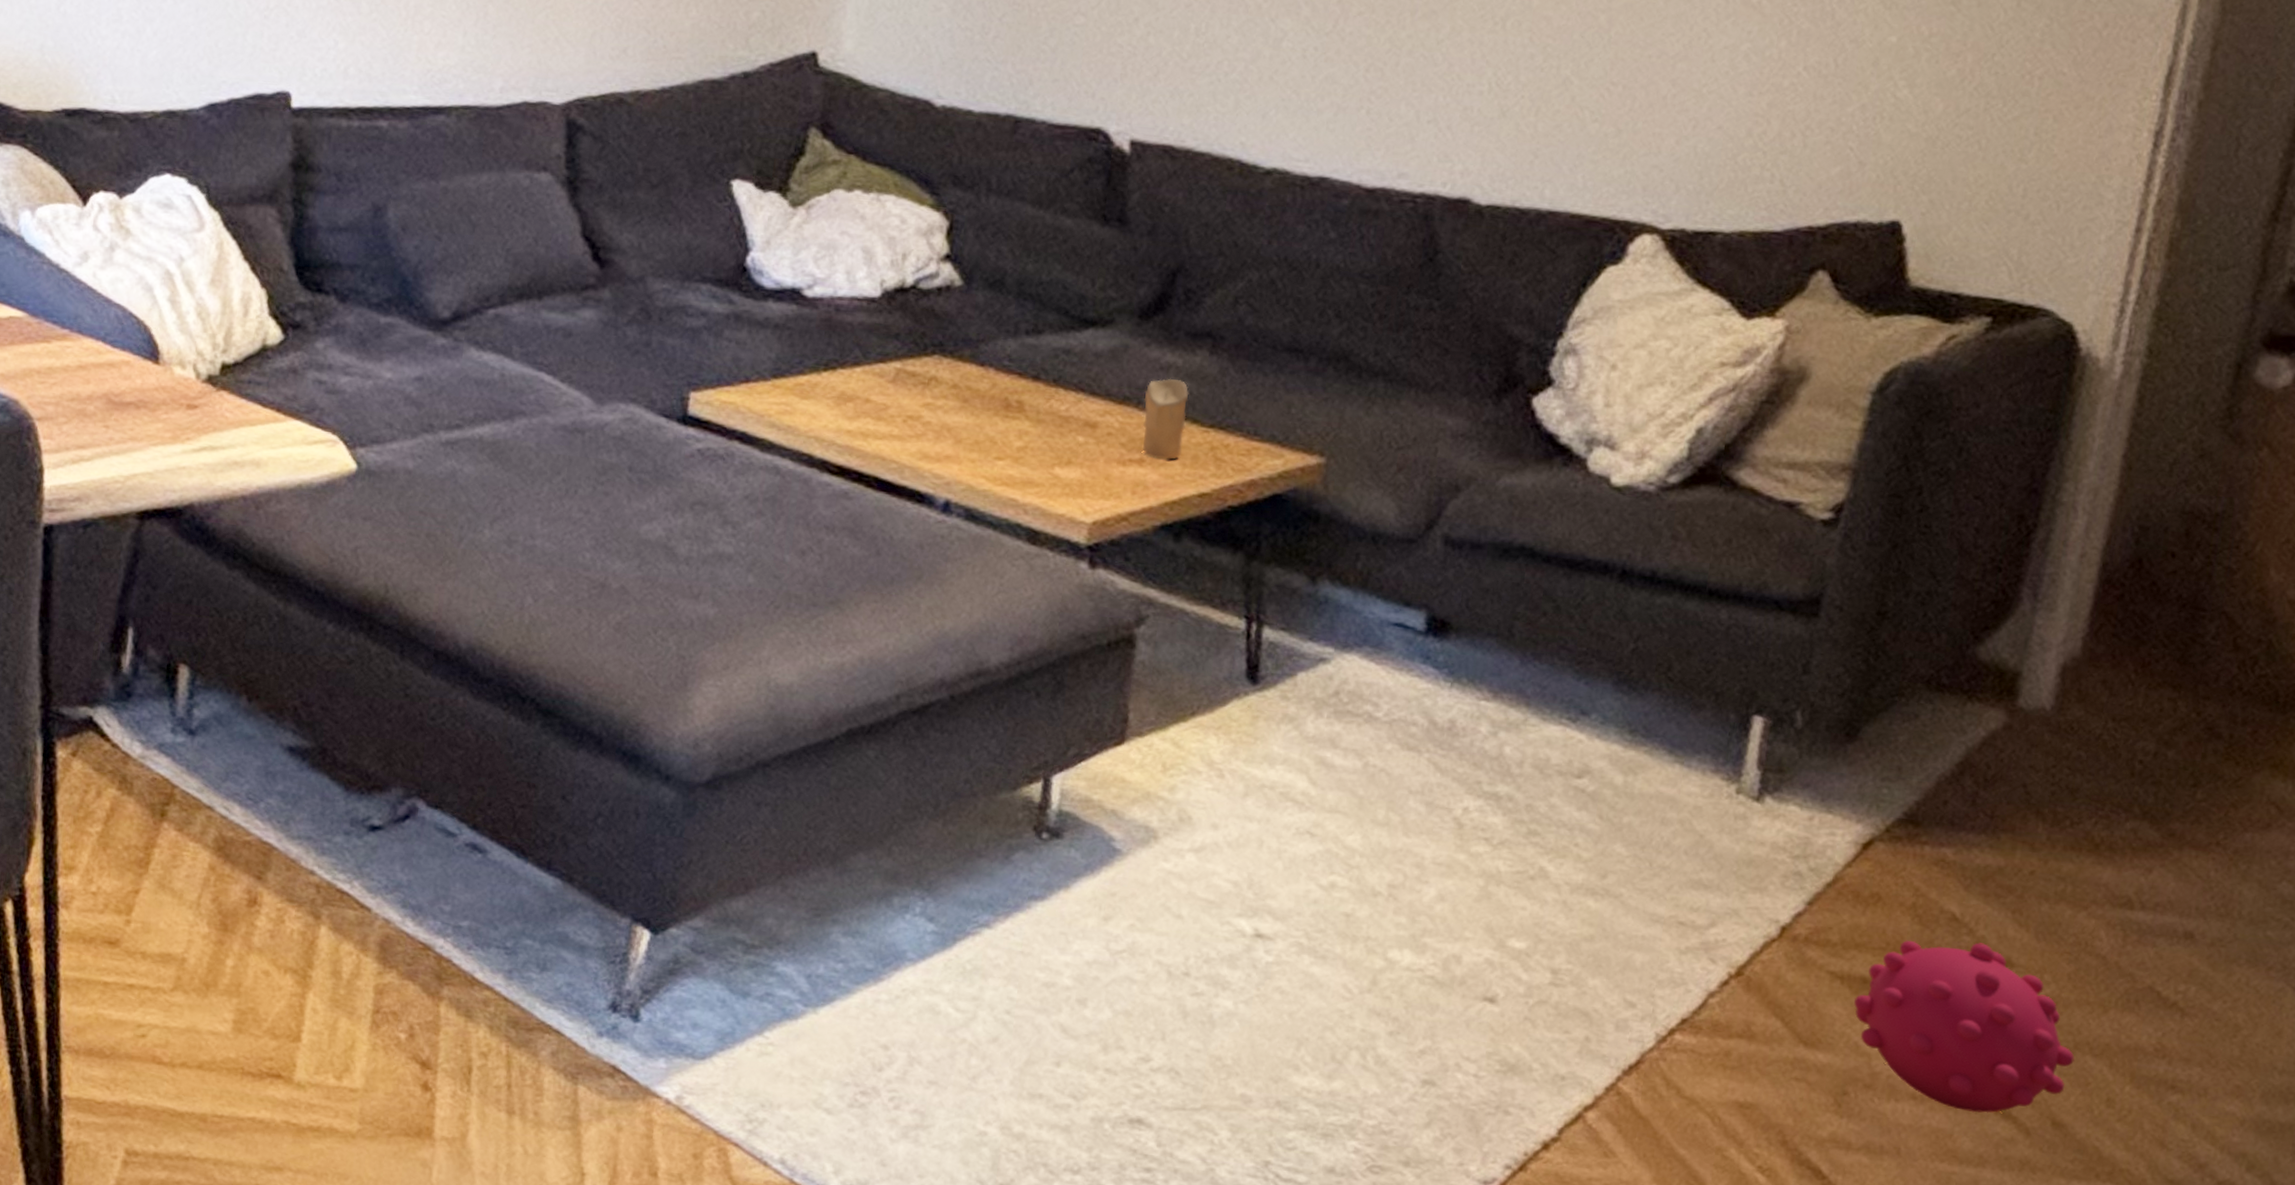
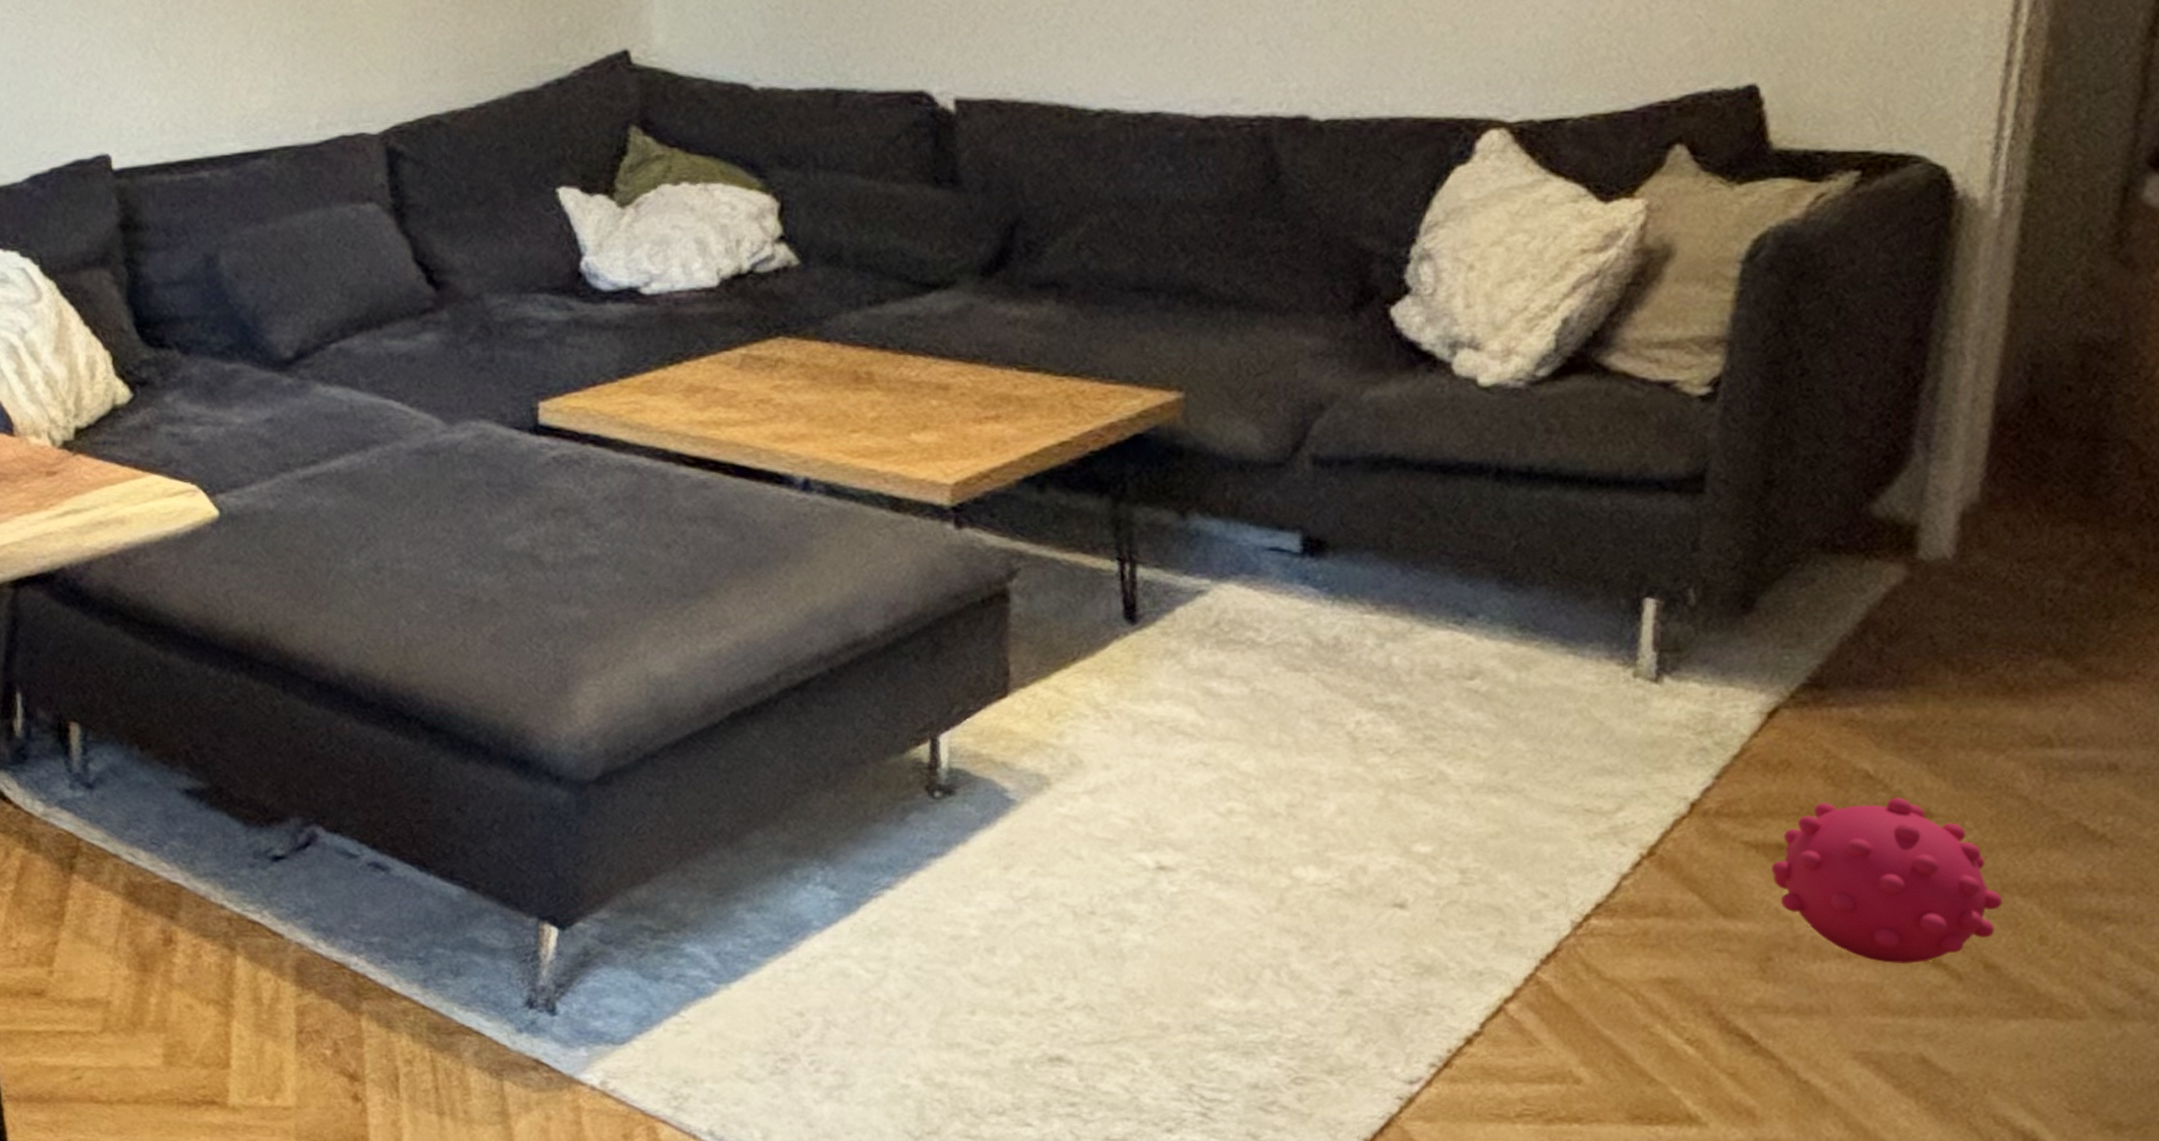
candle: present [1143,378,1189,460] -> none [995,332,1039,412]

